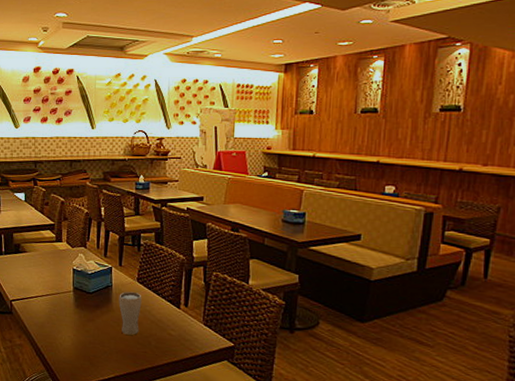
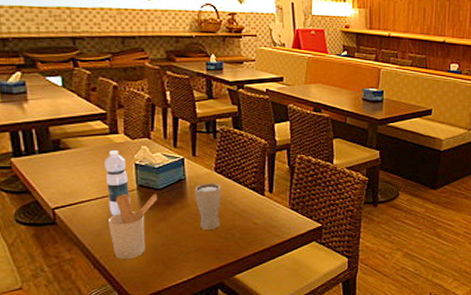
utensil holder: none [49,293,89,352] -> present [107,193,158,259]
water bottle: none [50,256,68,312] -> present [105,150,131,216]

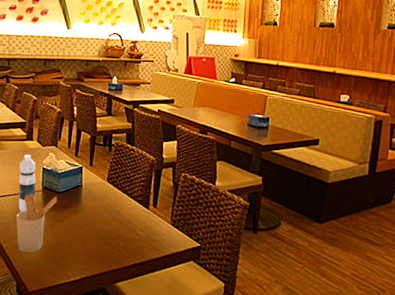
drinking glass: present [194,182,222,230] -> none [88,191,112,236]

